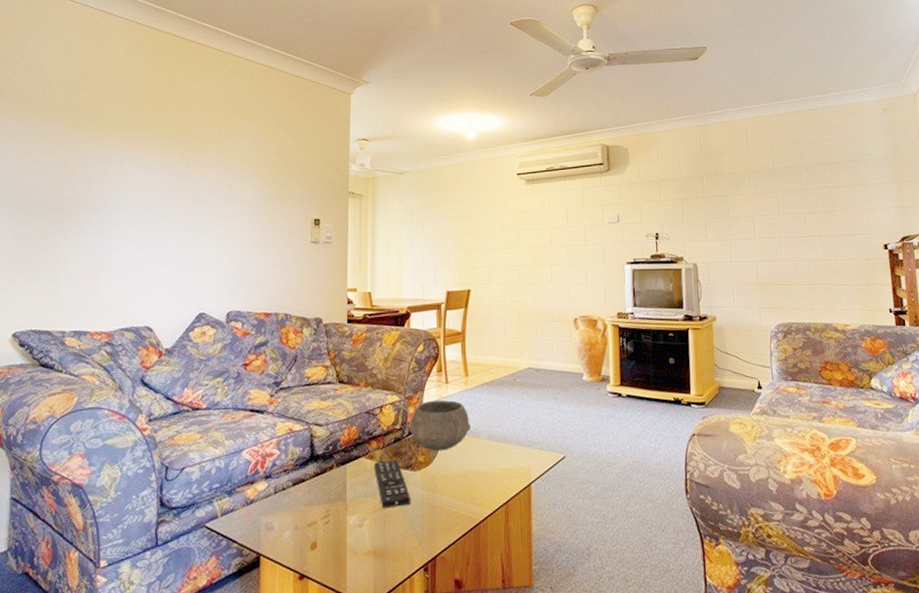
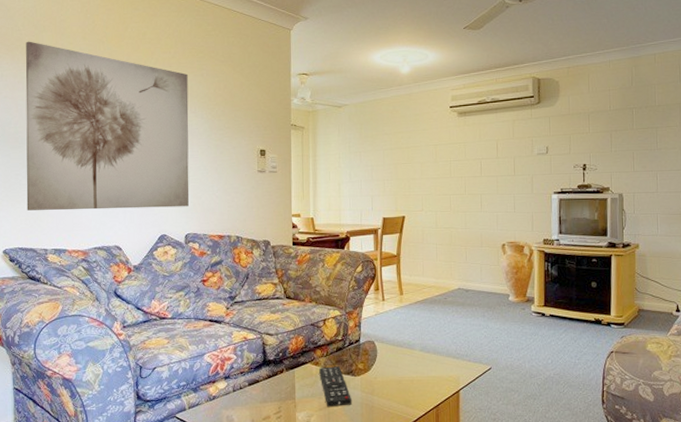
wall art: none [44,102,238,287] -> present [25,41,189,211]
bowl: present [409,400,470,451] -> none [350,315,405,360]

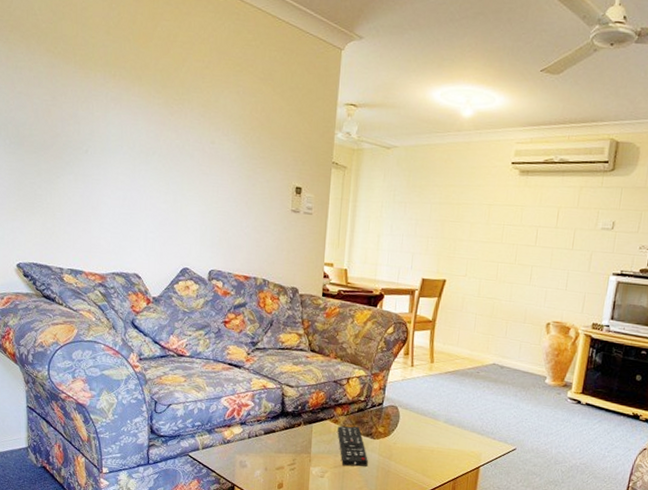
wall art: present [25,41,189,211] -> none [42,29,222,241]

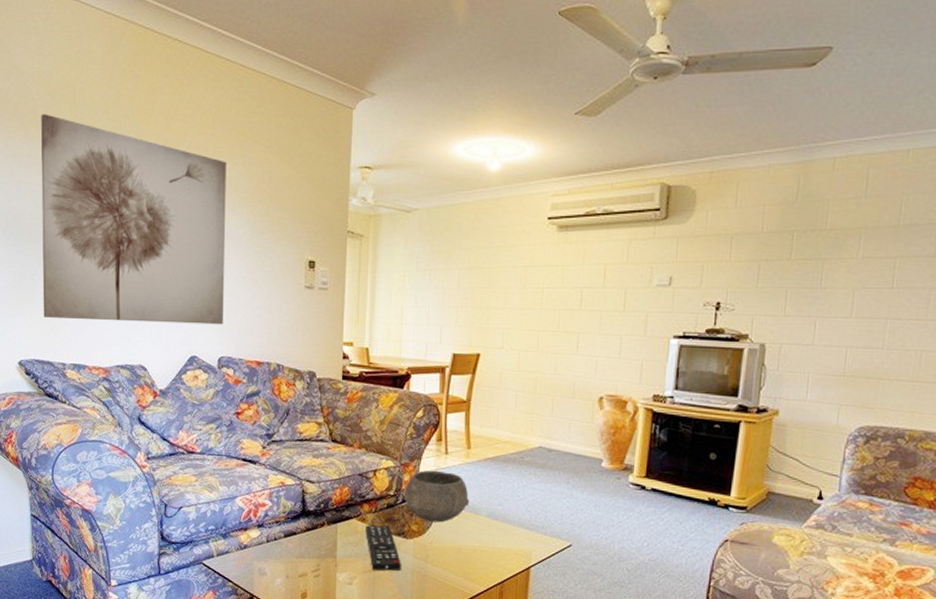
wall art: none [42,29,222,241] -> present [41,113,226,325]
bowl: none [372,380,430,426] -> present [403,470,469,523]

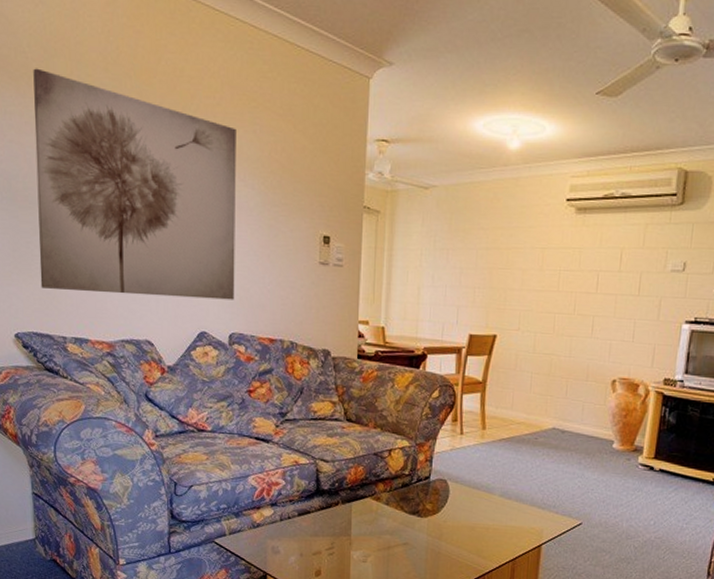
remote control: present [365,524,401,571] -> none [380,503,415,549]
bowl: present [403,470,469,523] -> none [418,450,483,502]

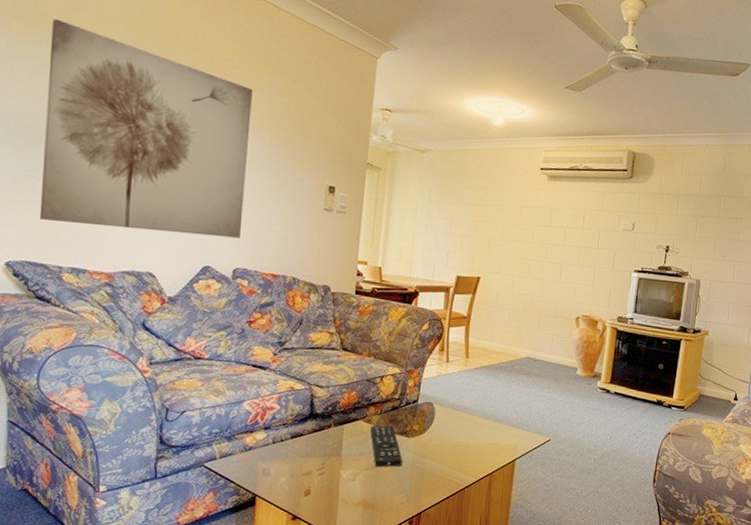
remote control: none [380,503,415,549] -> present [370,425,402,468]

